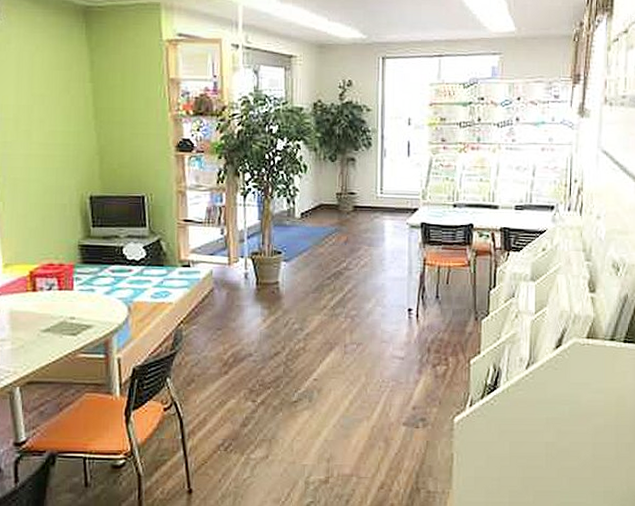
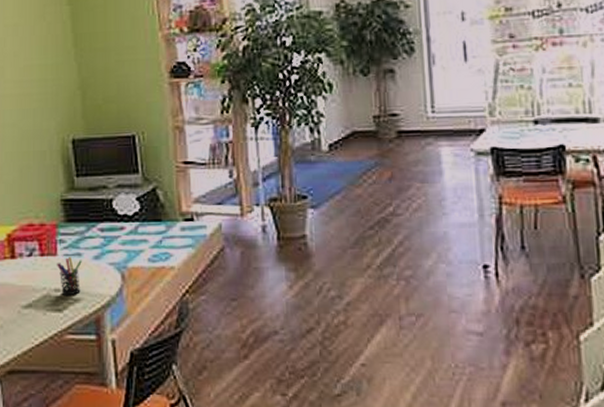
pen holder: none [73,291,95,323] -> present [57,256,82,296]

